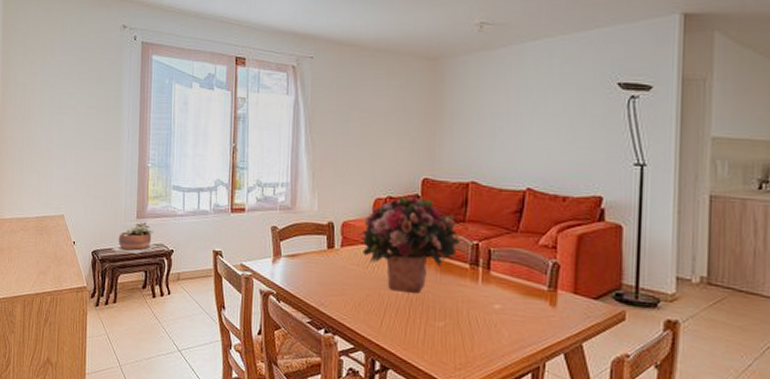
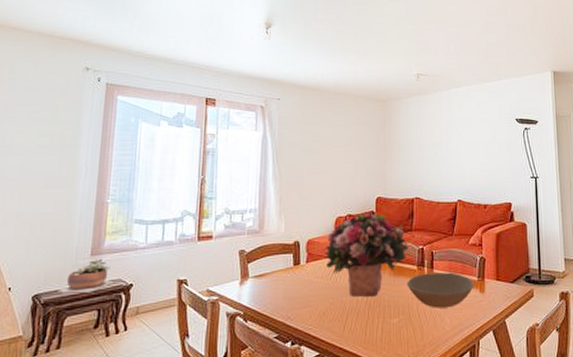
bowl: none [456,274,543,319] -> present [407,272,474,308]

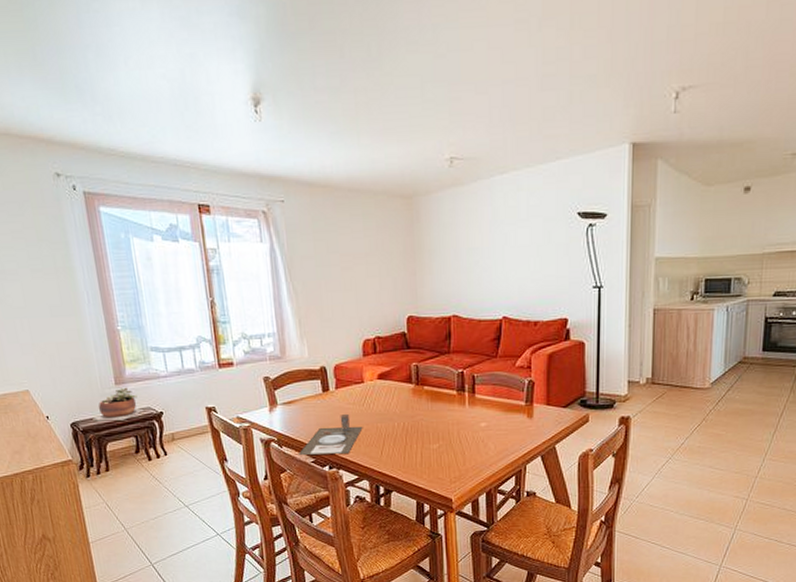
place setting: none [261,287,328,330] -> present [297,413,363,455]
bouquet: present [322,212,409,297] -> none [352,333,447,423]
bowl: present [407,272,474,308] -> none [446,397,521,434]

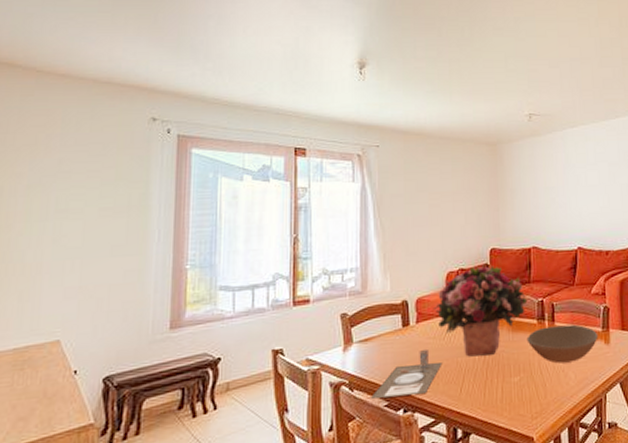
succulent plant: present [92,387,144,422] -> none [133,331,198,374]
bouquet: none [352,333,447,423] -> present [434,265,528,357]
bowl: none [446,397,521,434] -> present [526,324,599,364]

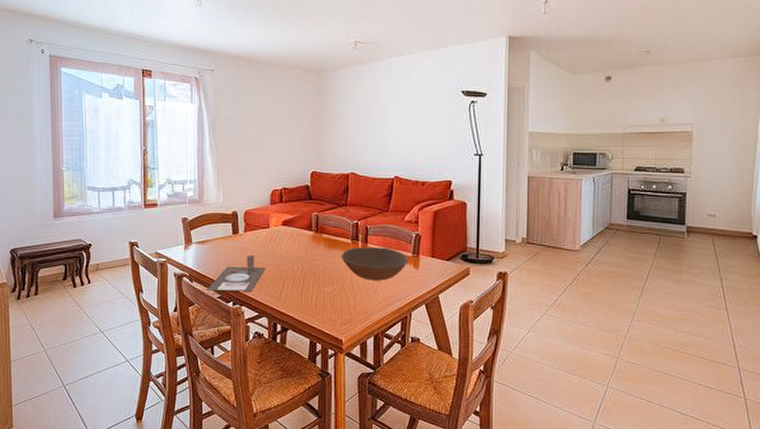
bouquet: present [434,265,528,357] -> none [259,186,344,266]

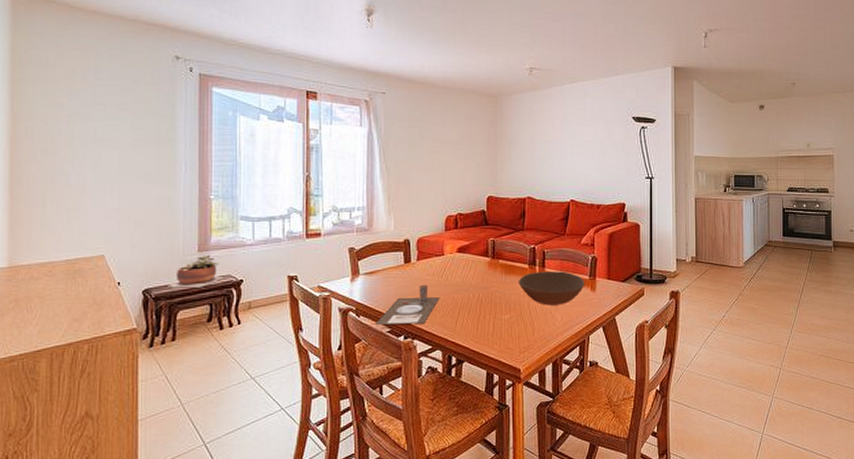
succulent plant: none [30,220,75,250] -> present [167,254,223,288]

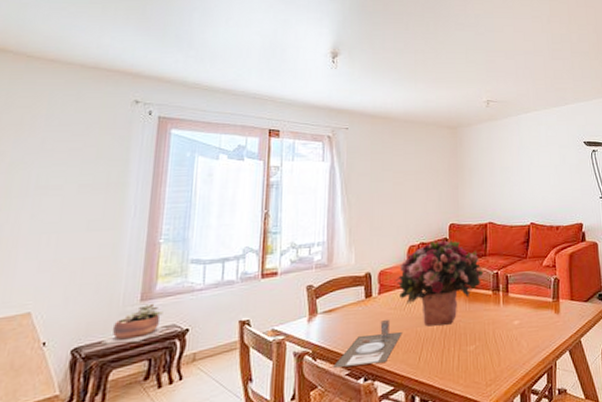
bouquet: none [433,211,521,294] -> present [395,239,484,327]
bowl: present [518,271,585,306] -> none [482,295,549,333]

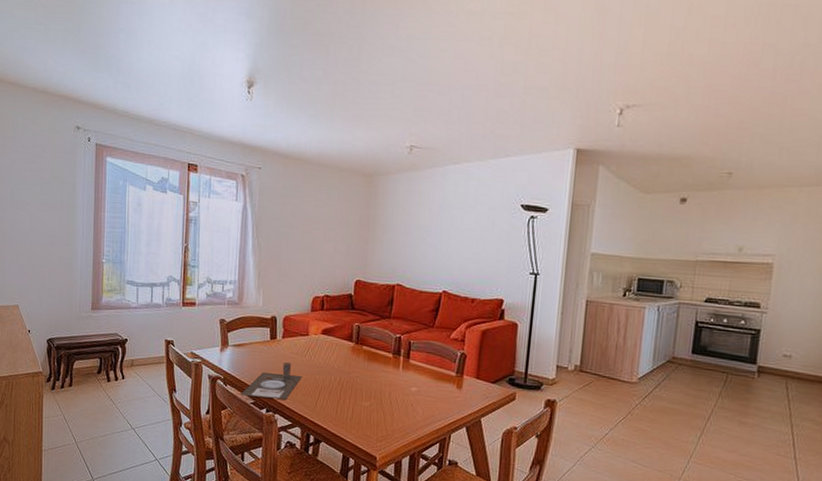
succulent plant: present [101,303,167,345] -> none [66,313,111,343]
bouquet: present [395,239,484,327] -> none [298,294,386,378]

